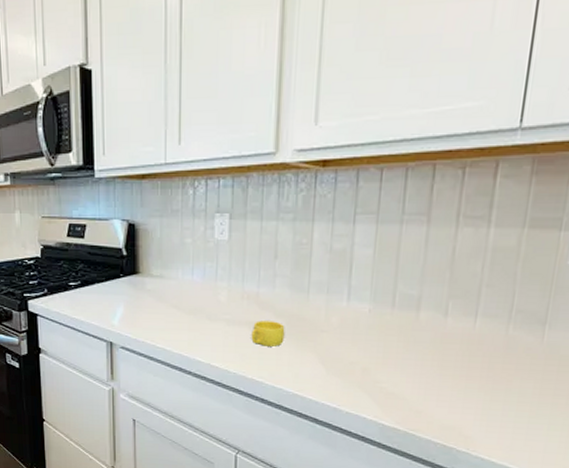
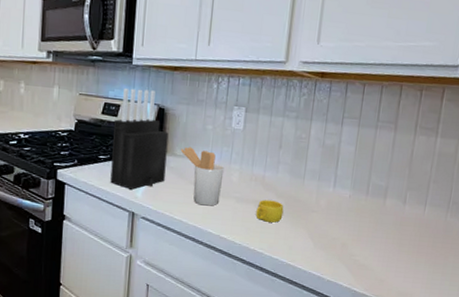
knife block: none [81,204,142,317] -> present [110,87,169,190]
utensil holder: none [157,265,210,331] -> present [180,147,225,206]

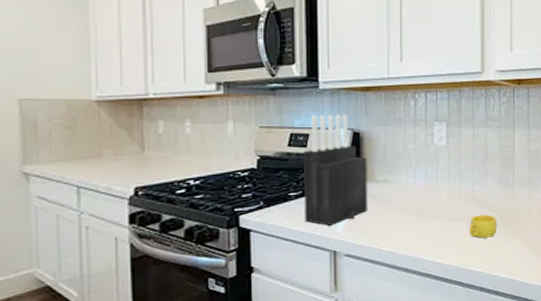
utensil holder: present [180,147,225,206] -> none [381,170,431,231]

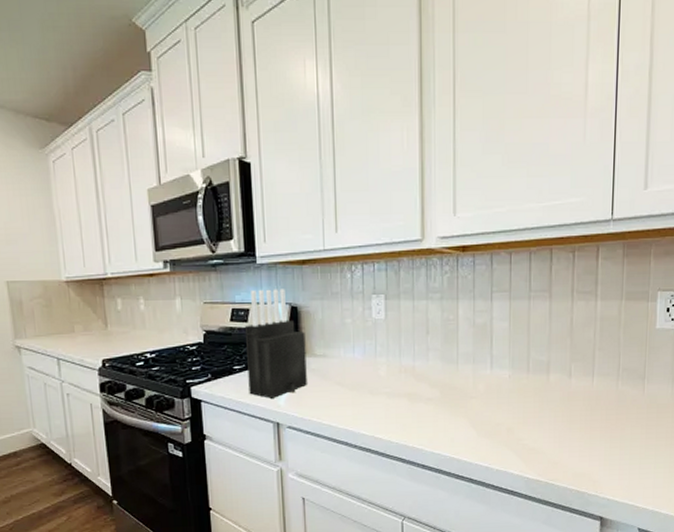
cup: present [469,214,497,238] -> none [410,391,440,415]

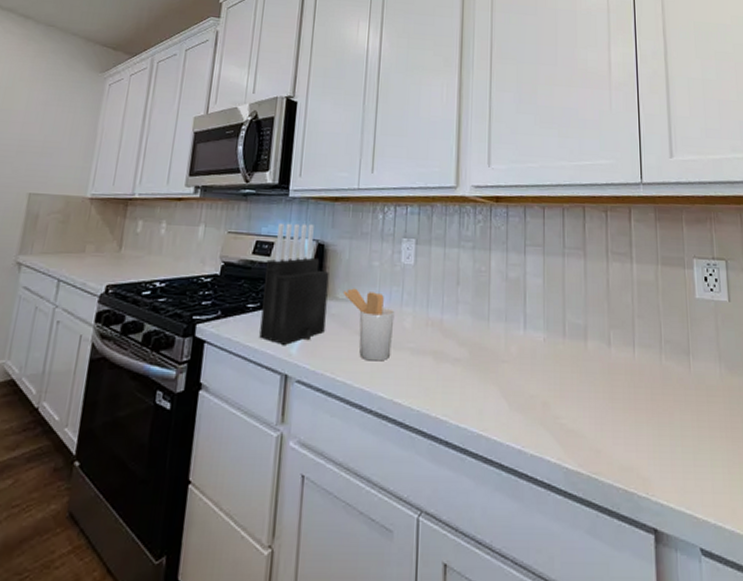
utensil holder: none [320,345,370,406] -> present [343,288,395,361]

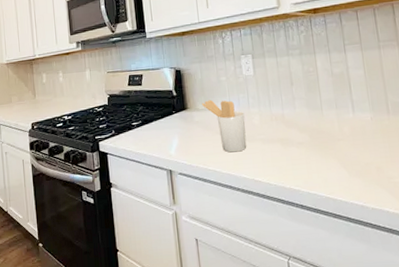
knife block: present [259,222,329,345] -> none [139,56,193,149]

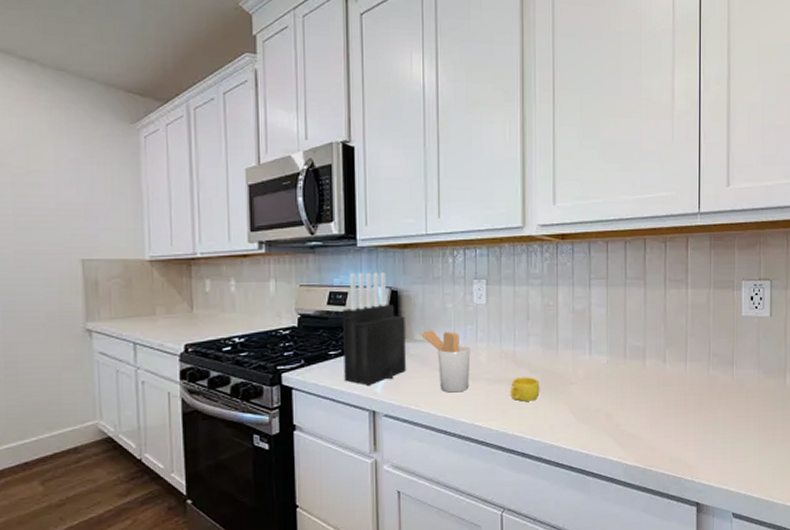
knife block: none [139,56,193,149] -> present [342,272,406,385]
cup: none [283,136,311,158] -> present [510,377,540,402]

